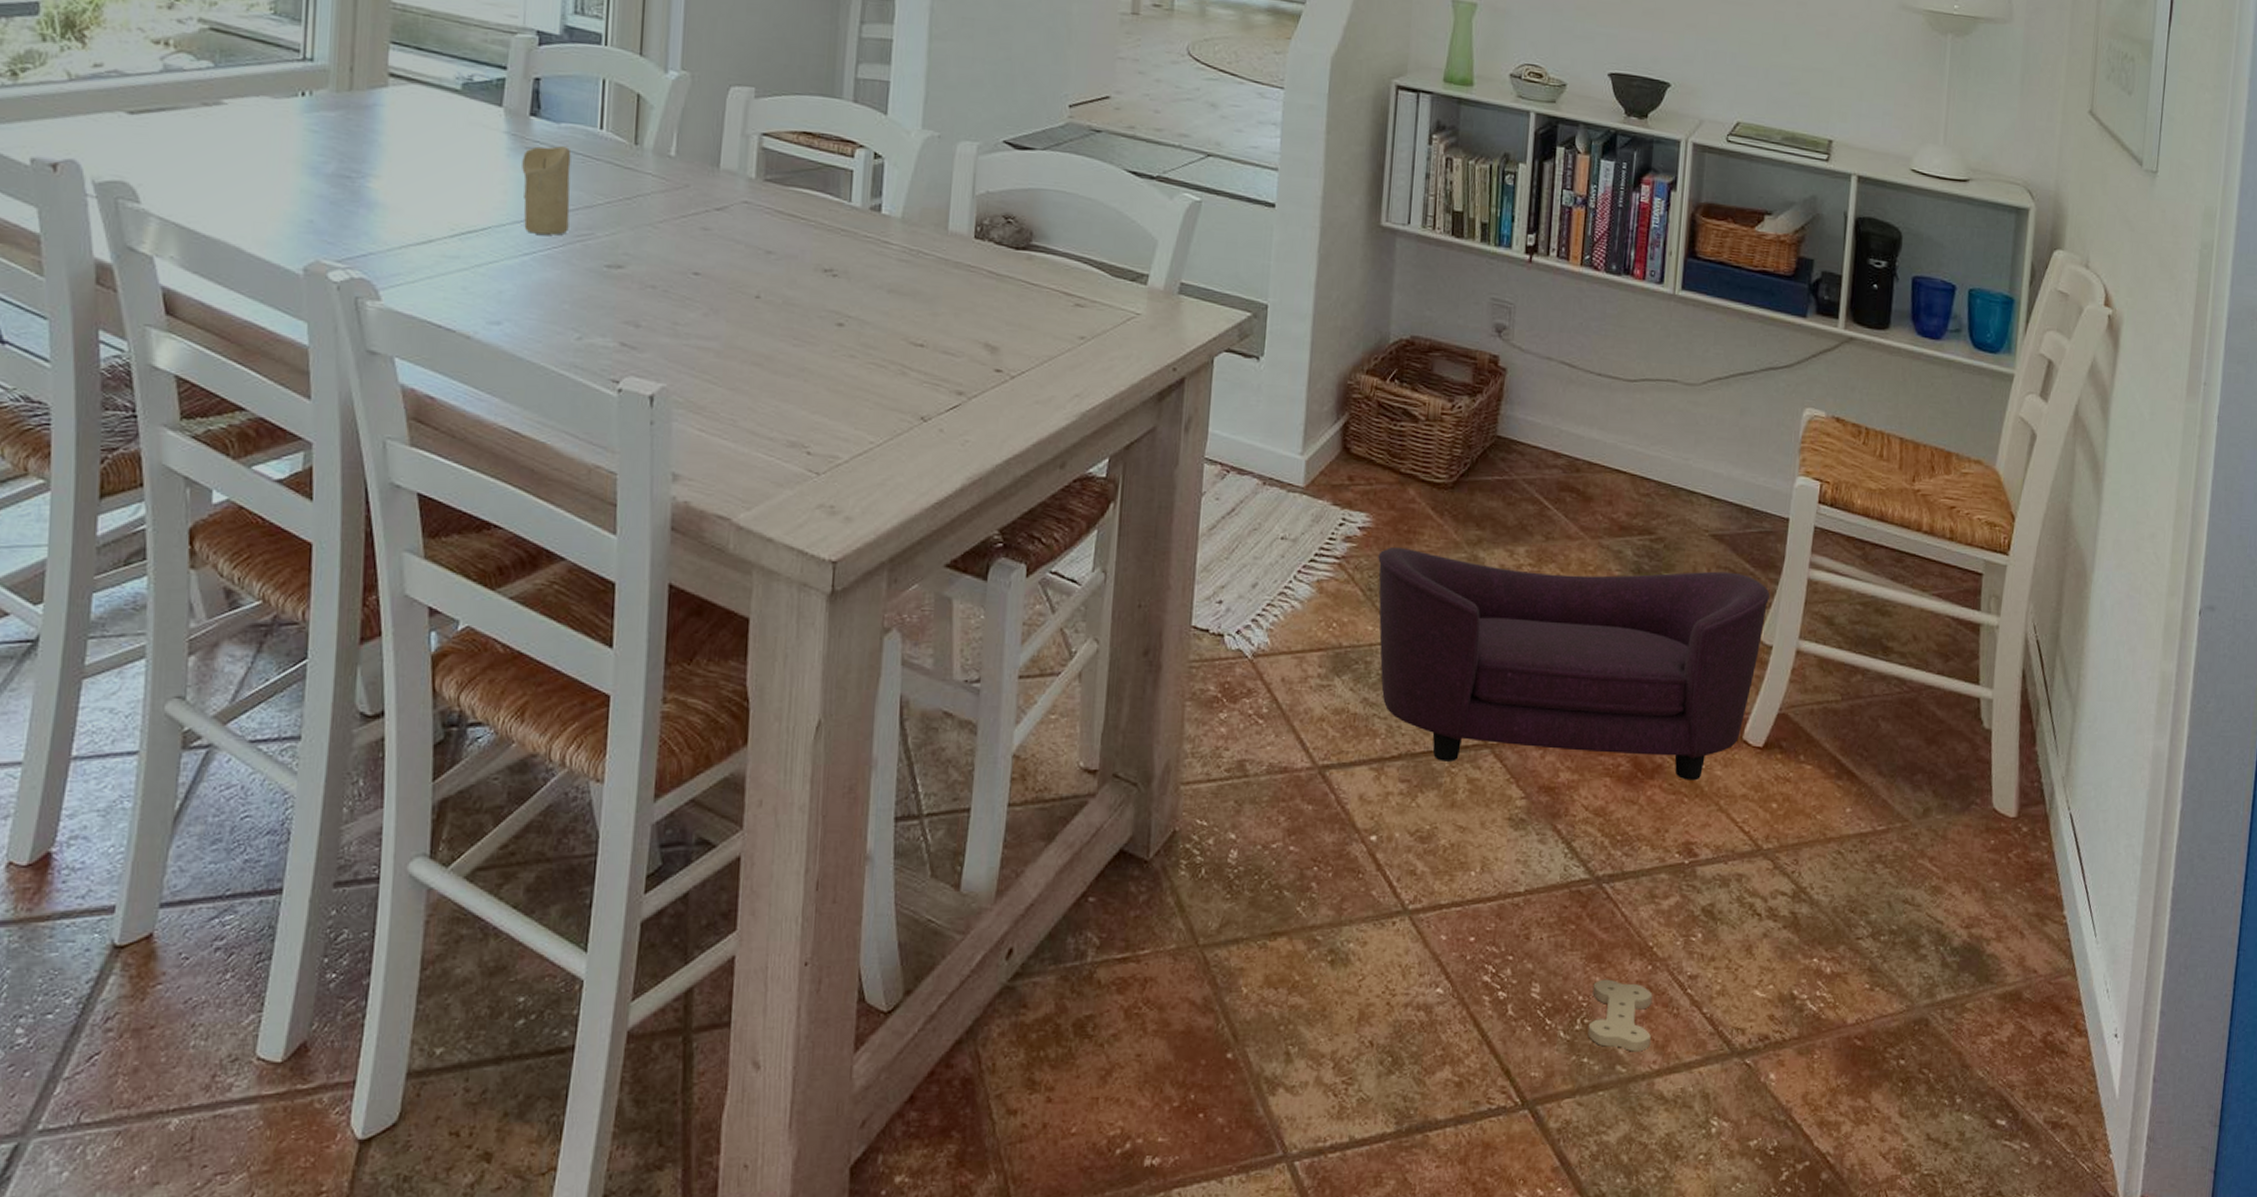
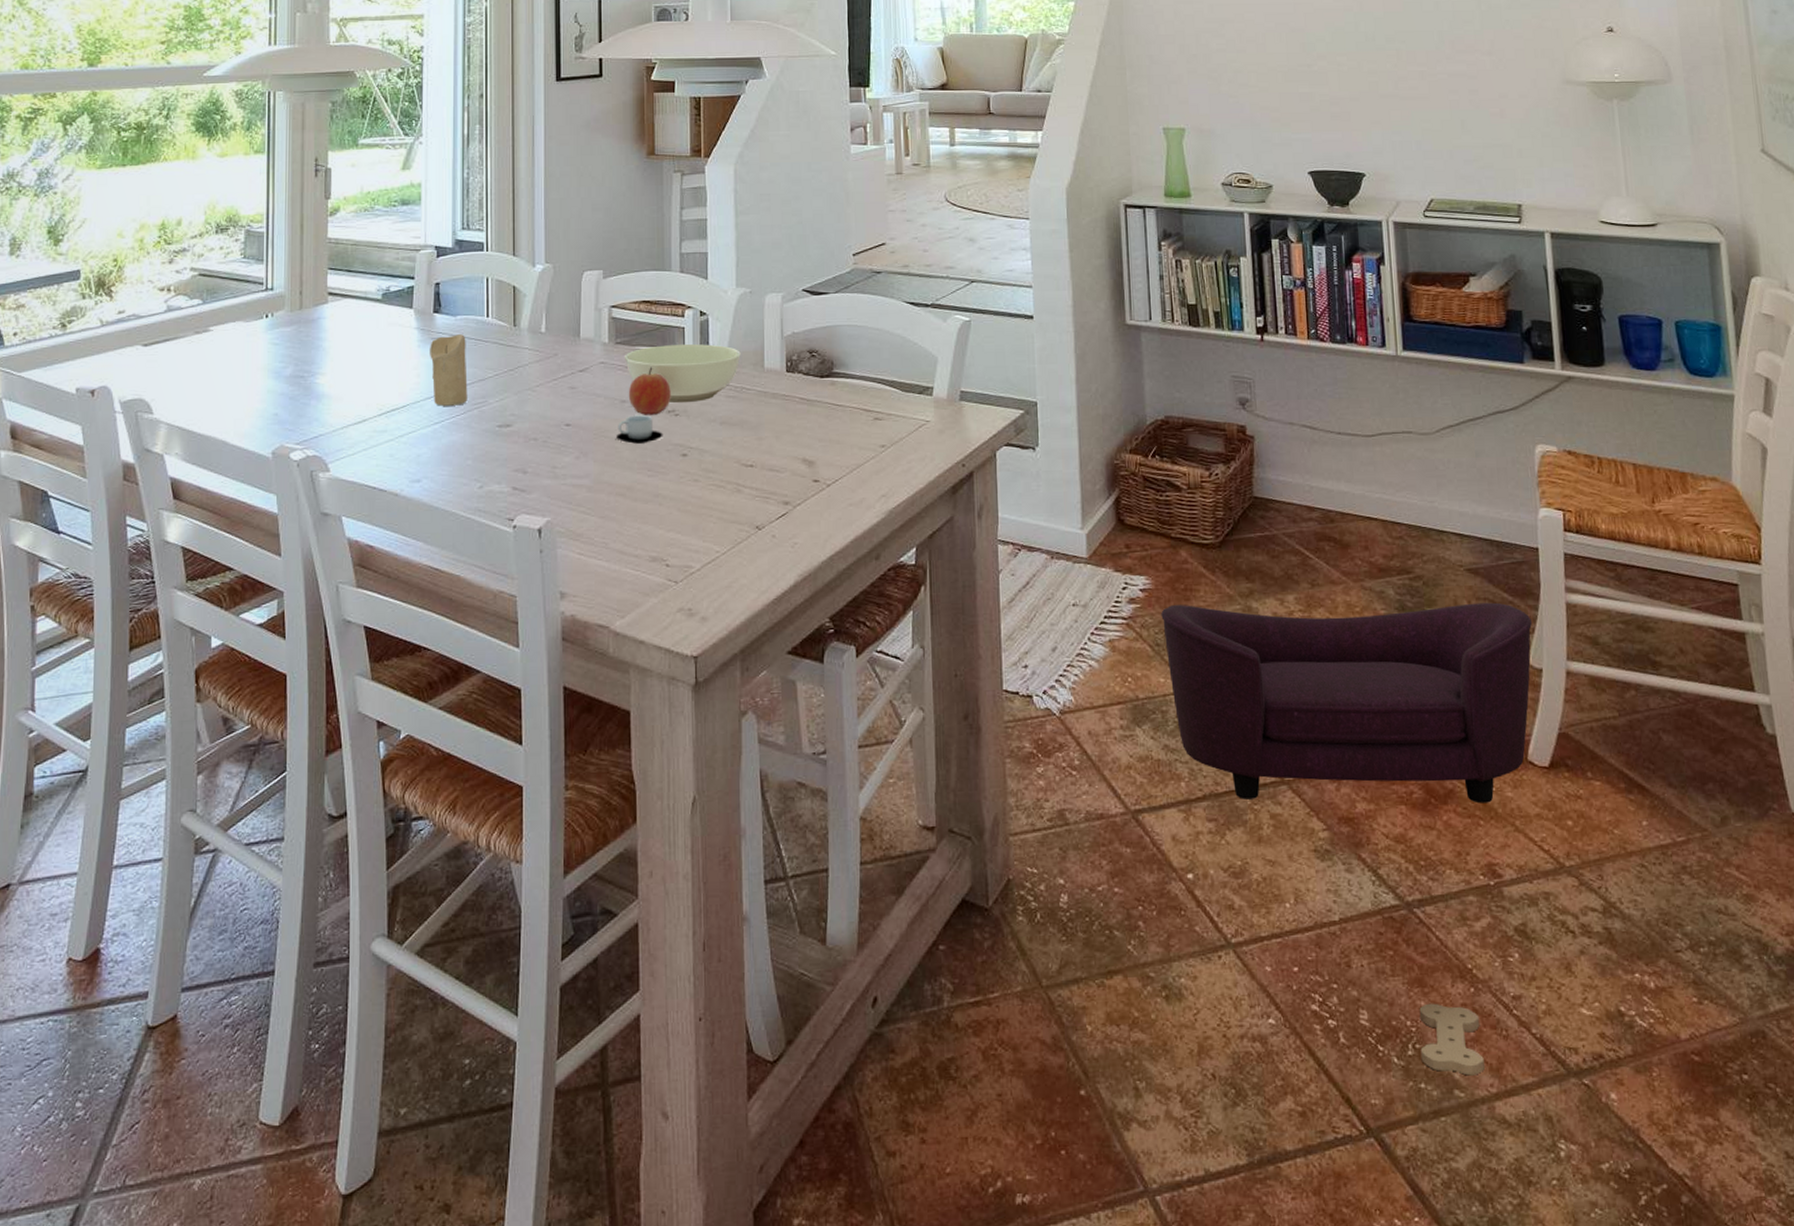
cup: none [757,270,816,306] -> present [616,415,663,444]
bowl: none [773,189,921,263] -> present [624,344,741,404]
fruit: none [775,214,830,273] -> present [628,367,671,415]

